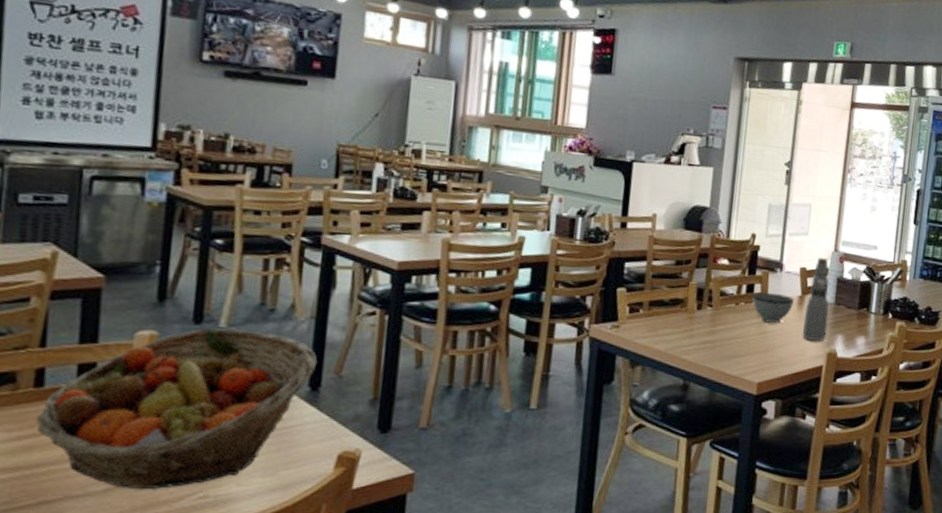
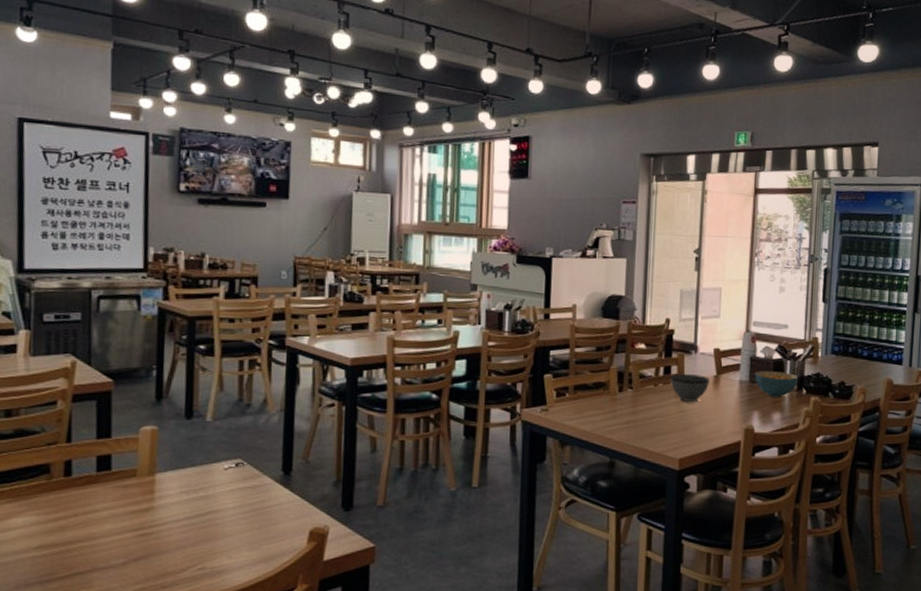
fruit basket: present [37,328,318,490] -> none [68,422,288,563]
bottle: present [802,258,829,342] -> none [719,339,744,419]
cereal bowl: none [841,293,885,321] -> present [755,371,798,397]

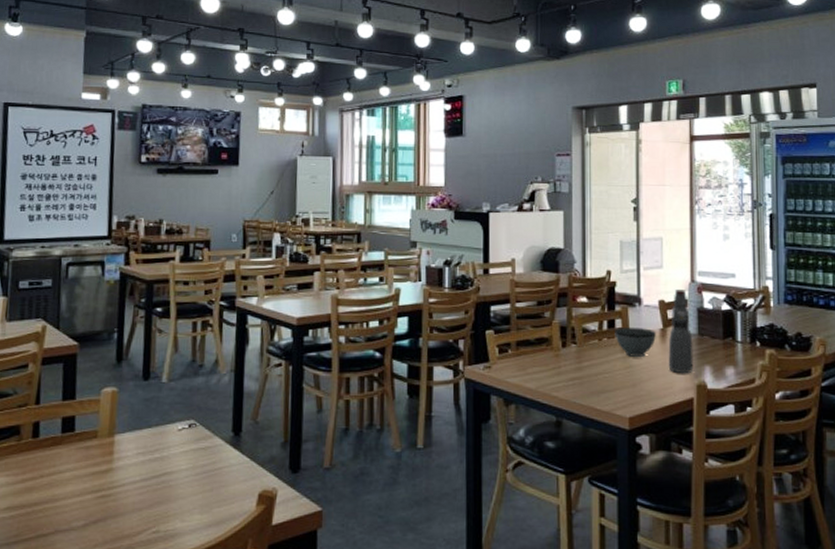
bottle: none [719,339,744,419] -> present [668,290,694,374]
cereal bowl: present [755,371,798,397] -> none [703,323,750,350]

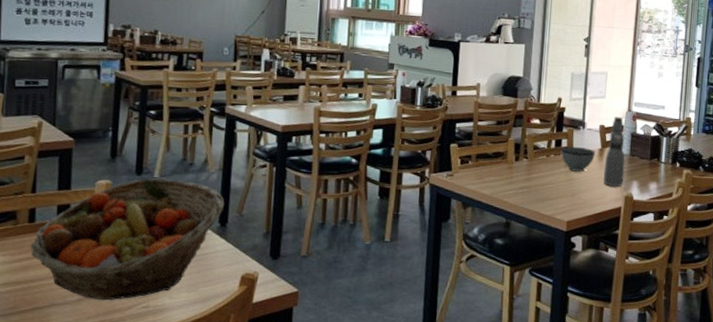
fruit basket: none [35,383,238,526] -> present [31,178,225,301]

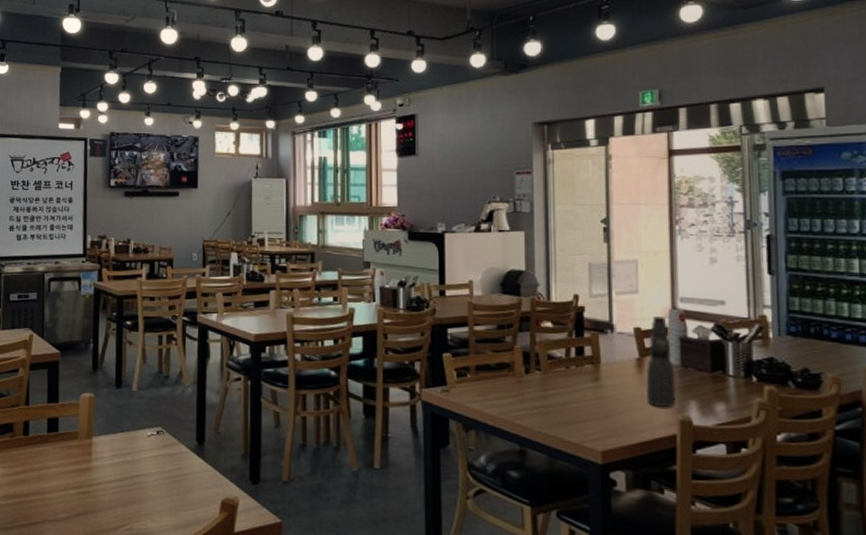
fruit basket: present [31,178,225,301] -> none [26,391,201,520]
bowl: present [560,146,595,172] -> none [584,355,631,388]

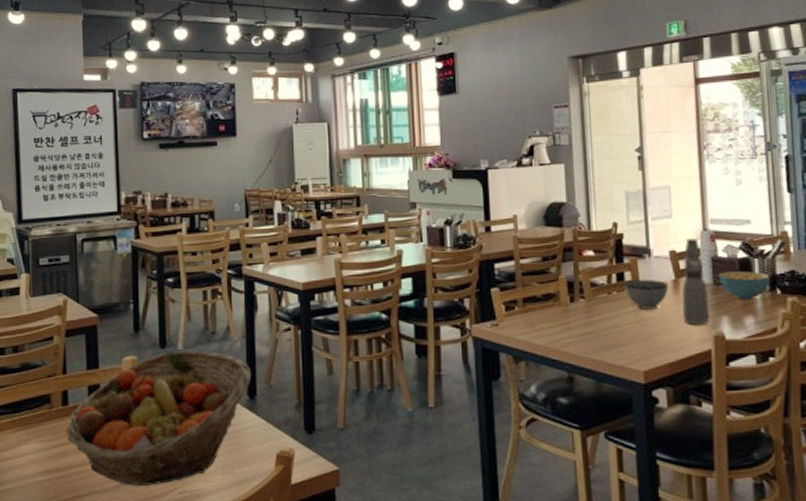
fruit basket: none [26,391,201,520] -> present [67,351,252,487]
bowl: none [584,355,631,388] -> present [624,279,668,309]
cereal bowl: none [687,354,744,385] -> present [718,271,769,299]

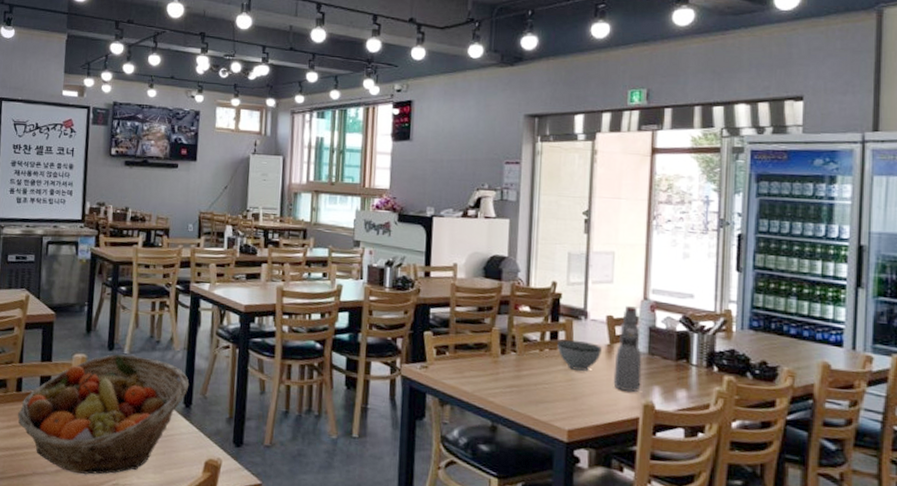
cereal bowl: present [718,271,769,299] -> none [655,343,707,373]

